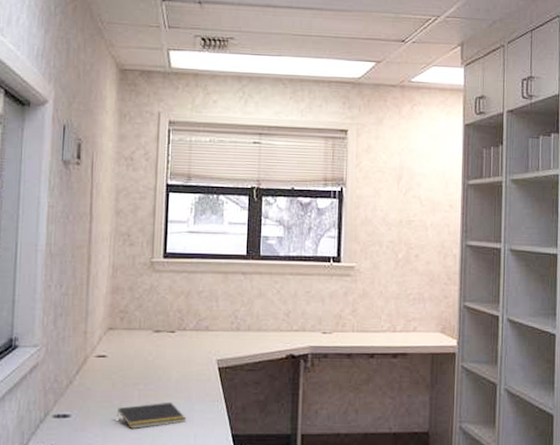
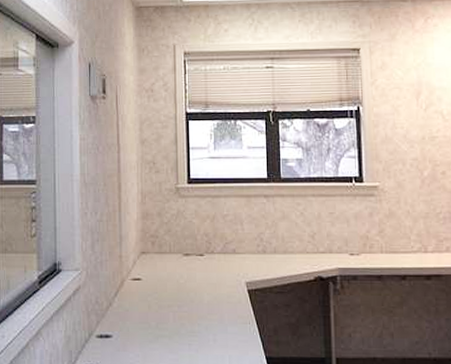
notepad: present [117,402,187,429] -> none [155,323,221,350]

